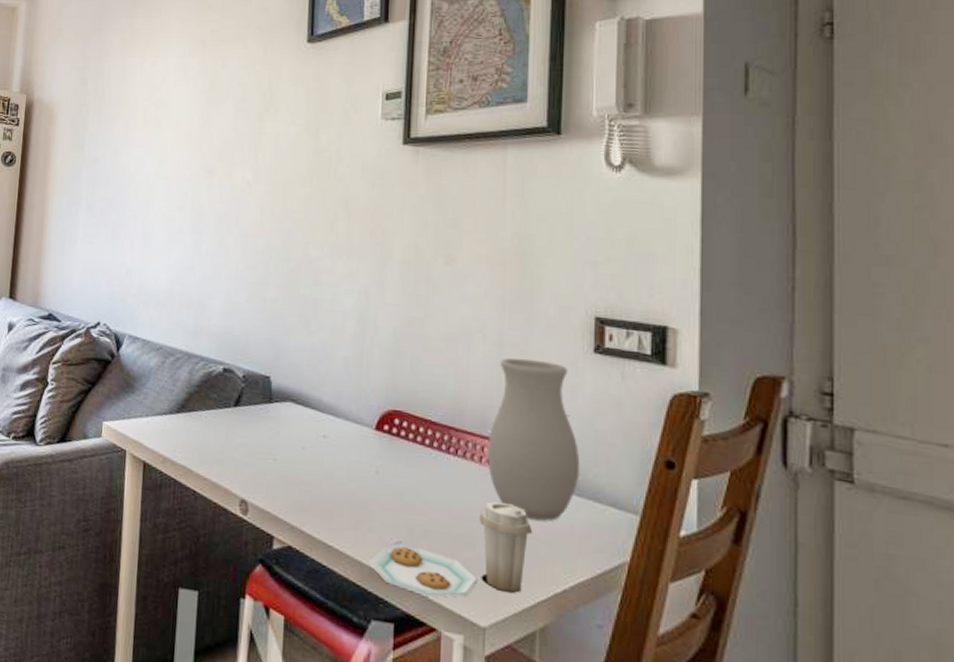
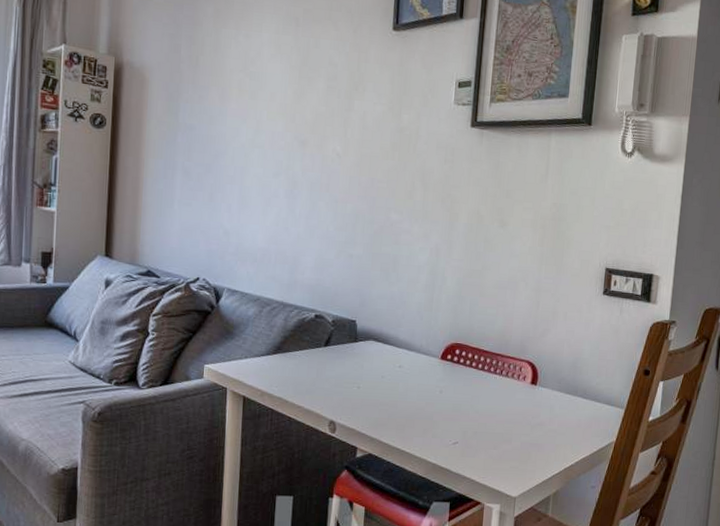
plate: present [368,501,533,597] -> none [432,406,553,480]
vase: present [488,358,580,521] -> none [524,300,588,418]

